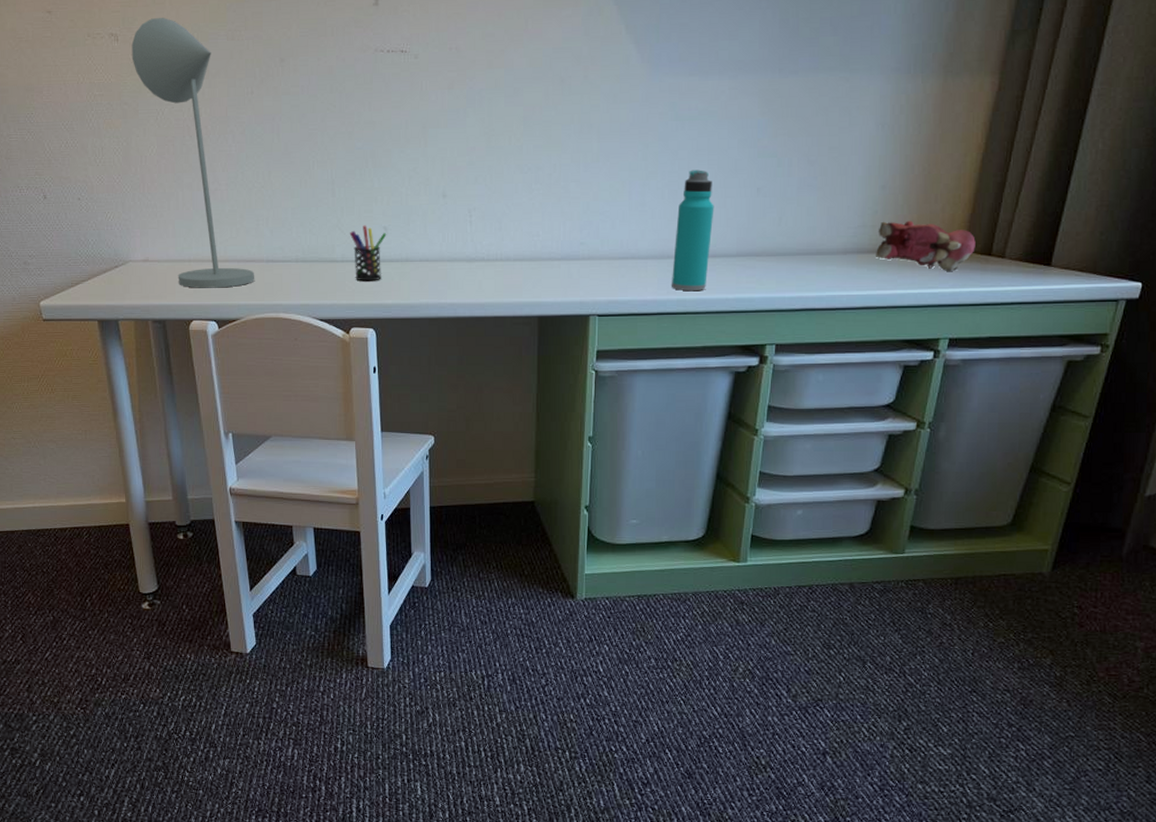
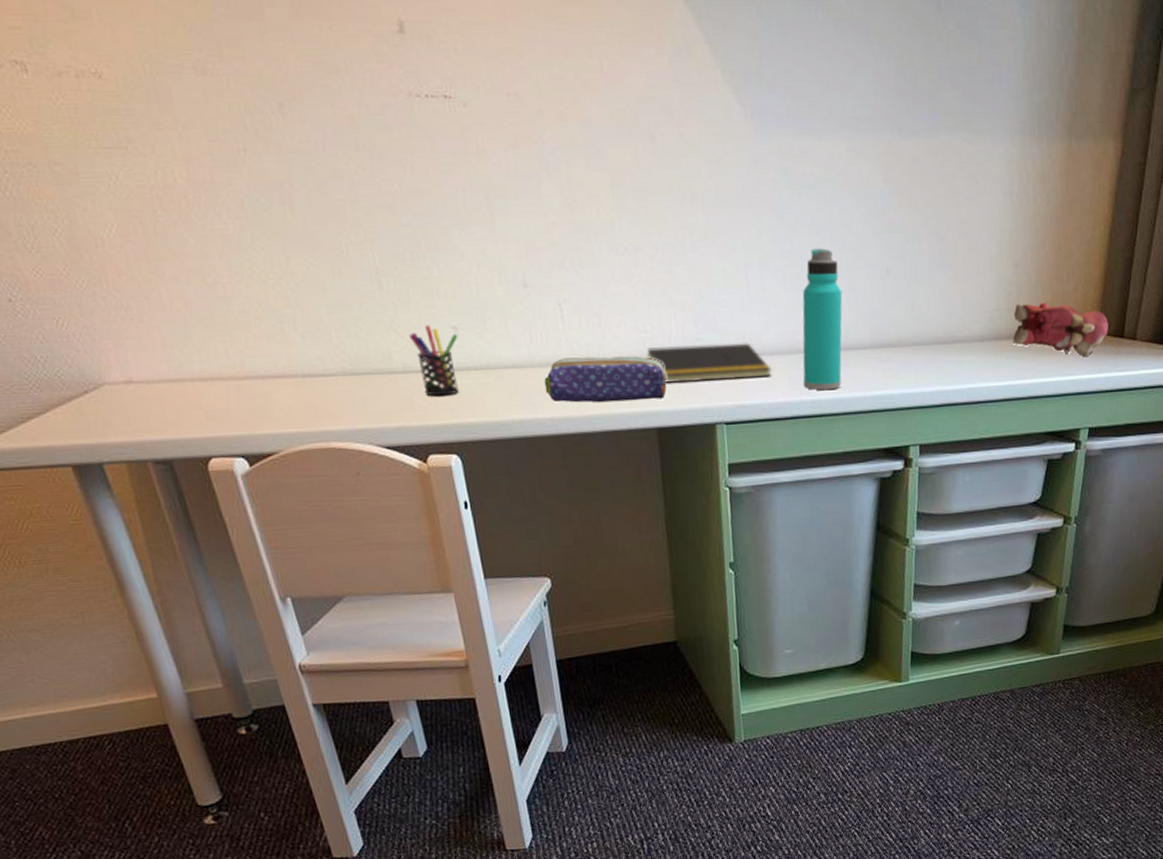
desk lamp: present [131,18,255,288] -> none [50,40,291,416]
pencil case: none [450,255,551,293] -> present [544,356,667,403]
notepad: none [537,248,644,279] -> present [647,343,772,383]

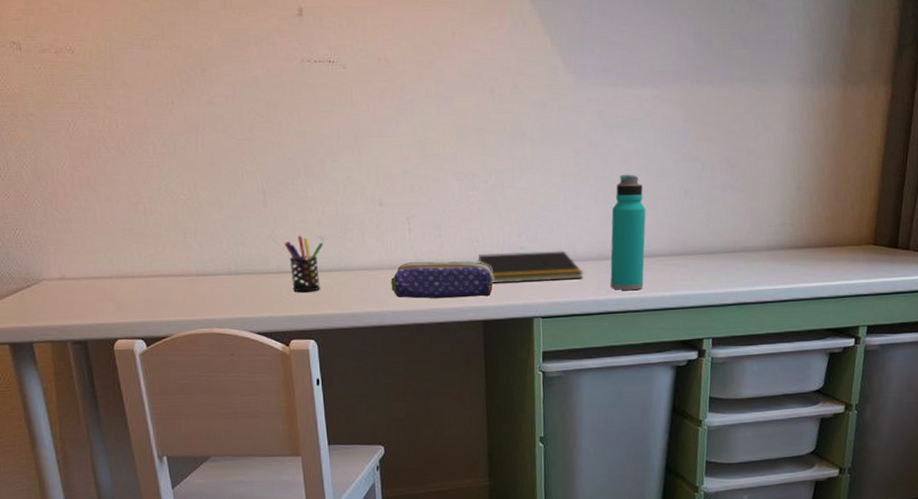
stuffed animal: present [1012,302,1108,356] -> none [796,218,884,264]

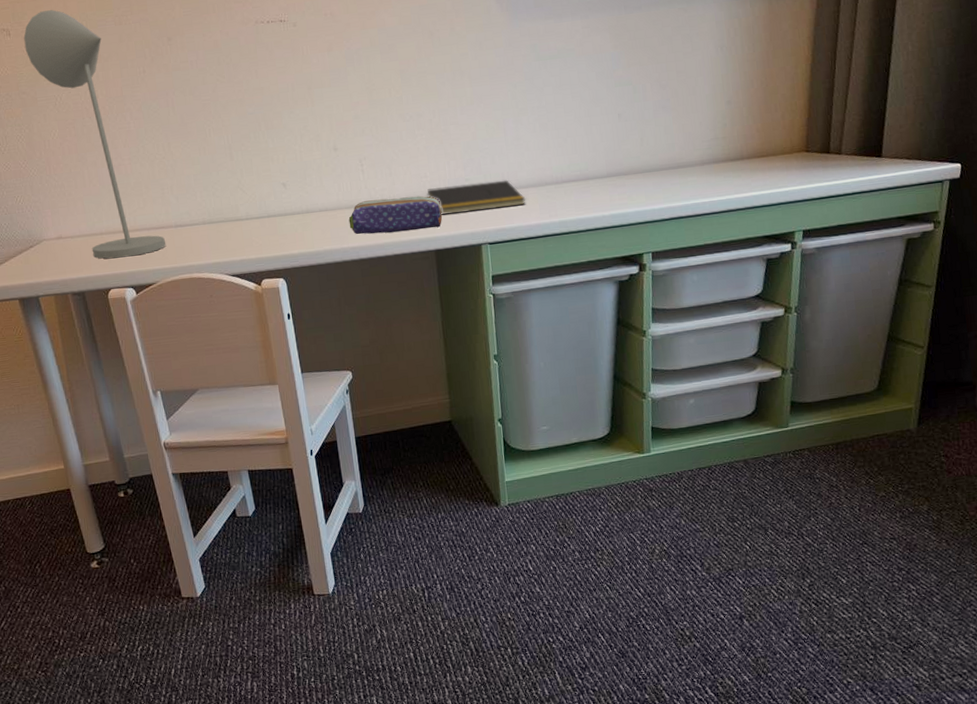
desk lamp: none [36,26,185,306] -> present [23,10,167,259]
pen holder: present [284,235,324,293] -> none [250,183,286,236]
water bottle: present [610,174,646,291] -> none [549,102,584,213]

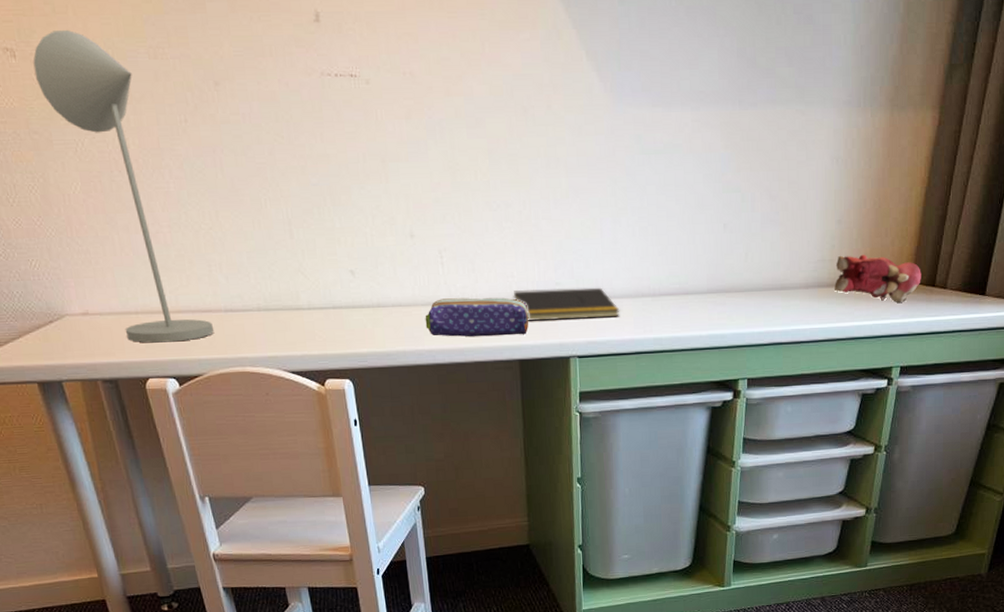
stuffed animal: none [729,129,815,171] -> present [833,254,921,303]

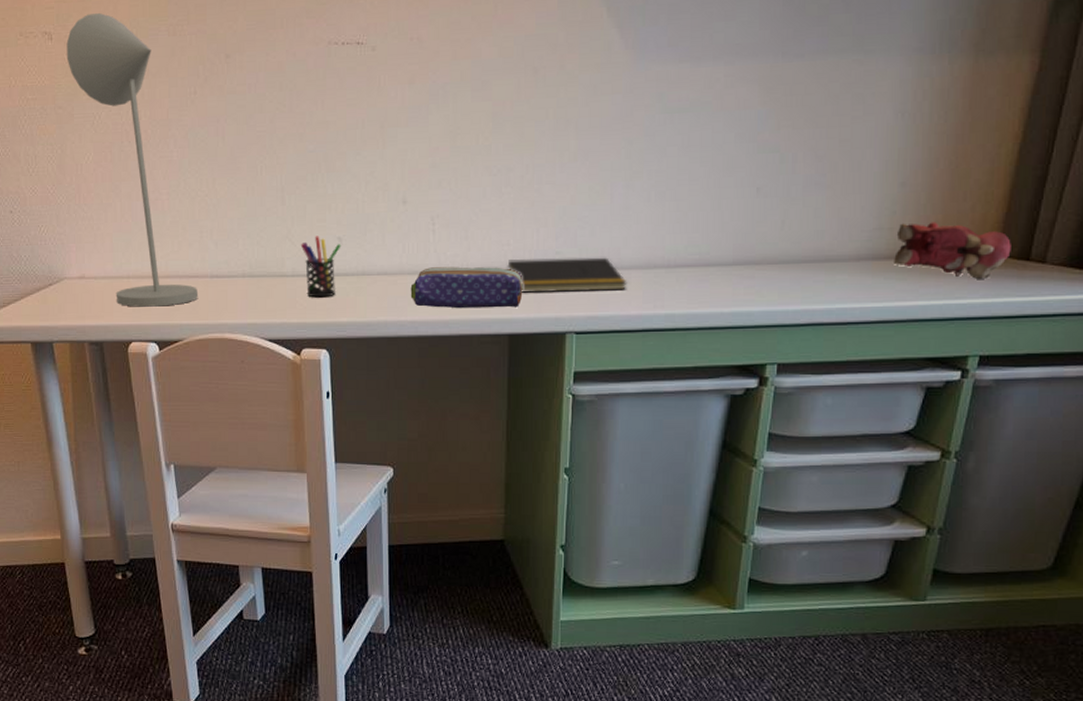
pen holder: none [313,269,355,330] -> present [300,236,341,298]

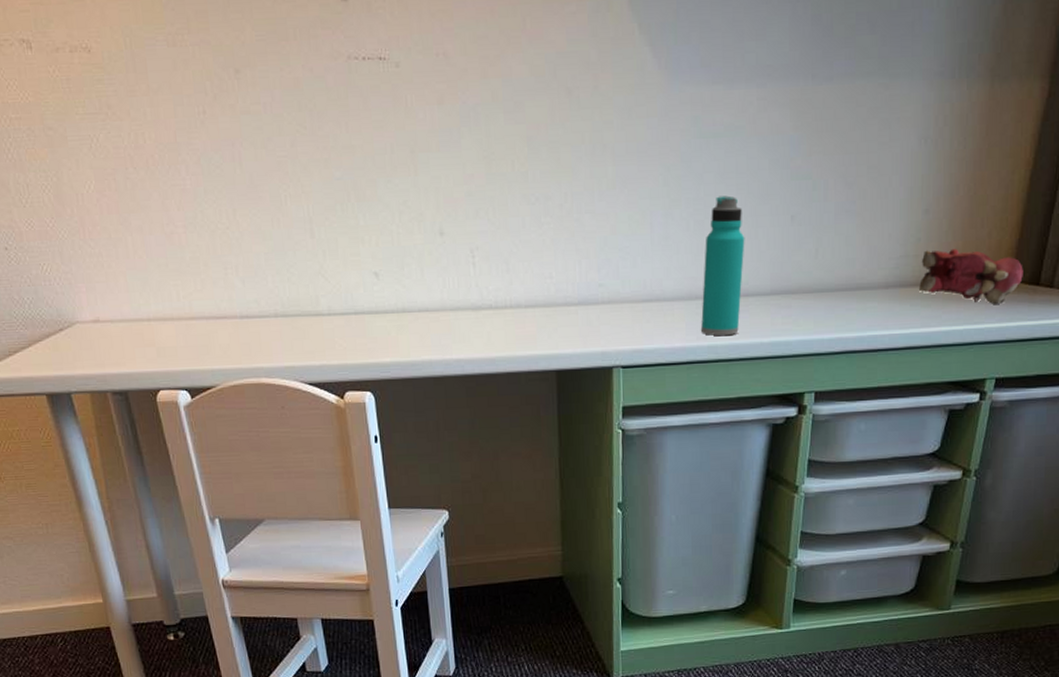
desk lamp: present [66,13,199,307] -> none [49,18,229,352]
pen holder: present [300,236,341,298] -> none [334,271,379,337]
pencil case: present [410,267,523,309] -> none [453,301,568,346]
notepad: present [507,257,627,293] -> none [551,289,671,327]
water bottle: none [658,168,708,305] -> present [700,195,745,336]

